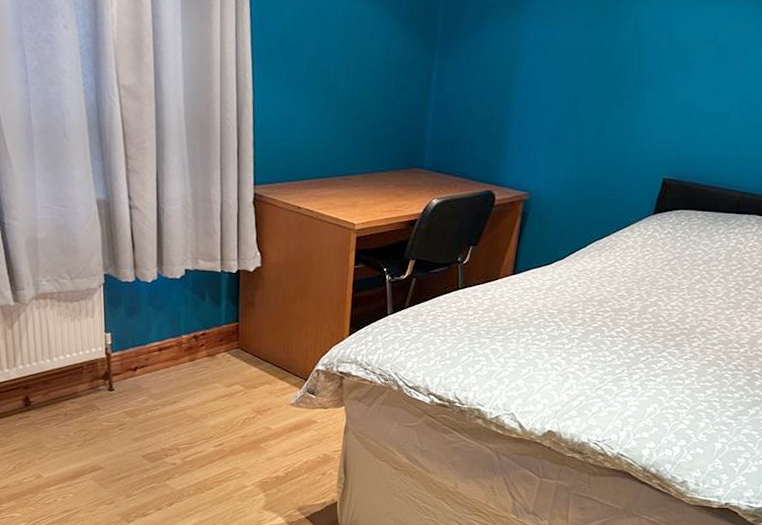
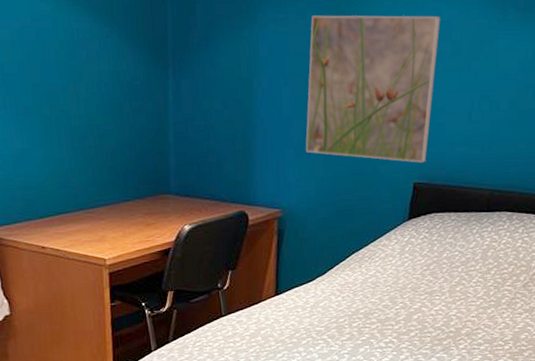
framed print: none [559,10,708,160] -> present [306,15,440,163]

